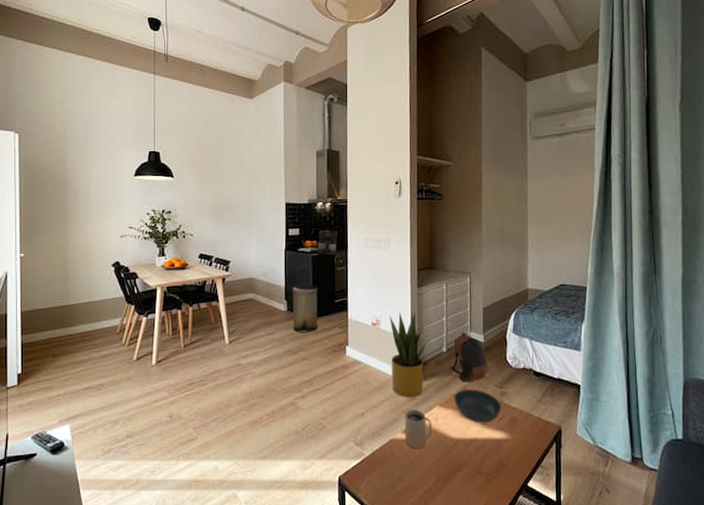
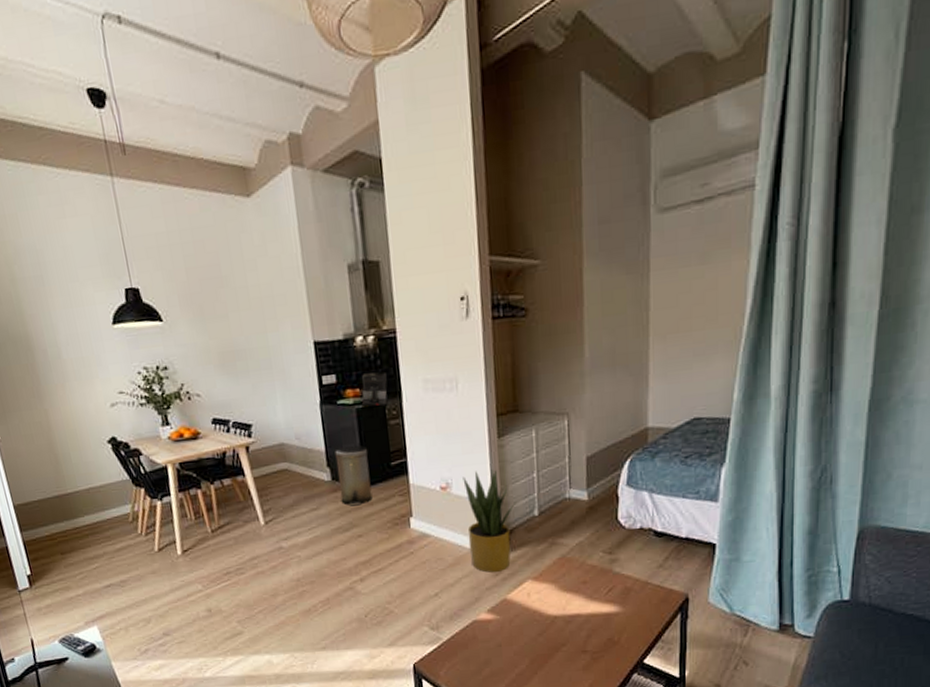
mug: present [405,410,432,449] -> none [489,586,523,630]
backpack: present [450,332,490,383] -> none [544,489,596,551]
bowl: present [454,389,501,423] -> none [550,557,611,596]

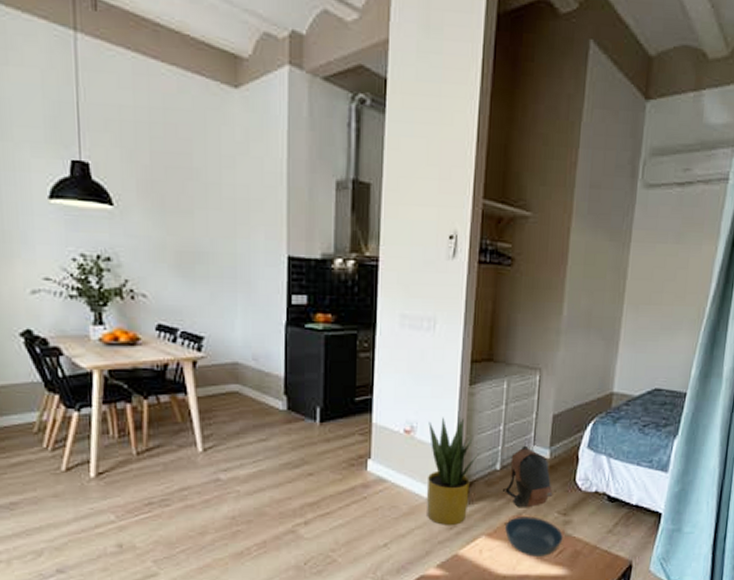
pedal bin: present [335,445,373,505] -> none [295,376,332,439]
coffee maker: present [361,370,388,408] -> none [331,296,362,337]
backpack: none [544,489,596,551] -> present [503,445,553,508]
bowl: none [550,557,611,596] -> present [505,516,563,557]

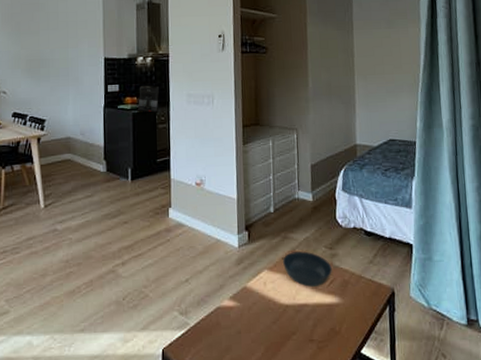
coffee maker: none [331,296,362,337] -> present [137,84,159,113]
planter: present [426,417,480,525] -> none [214,170,256,262]
backpack: present [503,445,553,508] -> none [278,191,319,244]

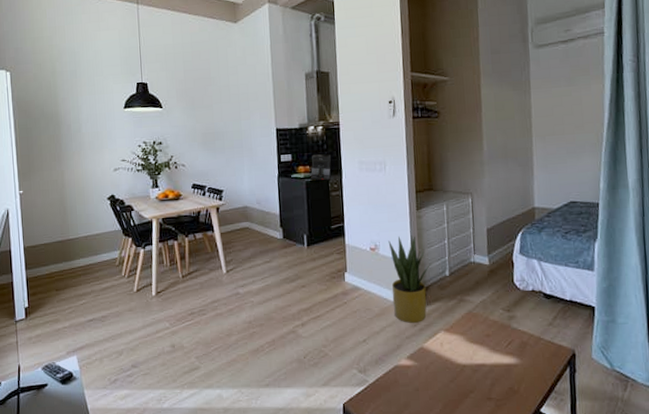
planter: none [214,170,256,262] -> present [388,235,431,323]
bowl: present [283,251,332,287] -> none [459,313,510,348]

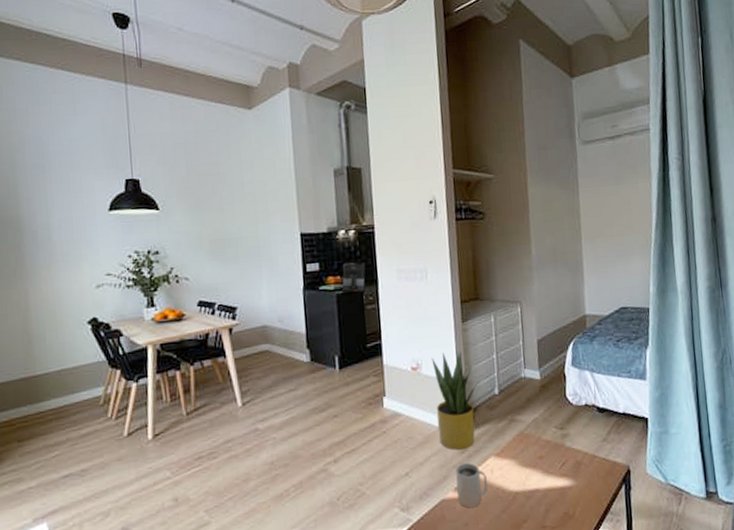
mug: none [408,335,437,376] -> present [456,463,488,509]

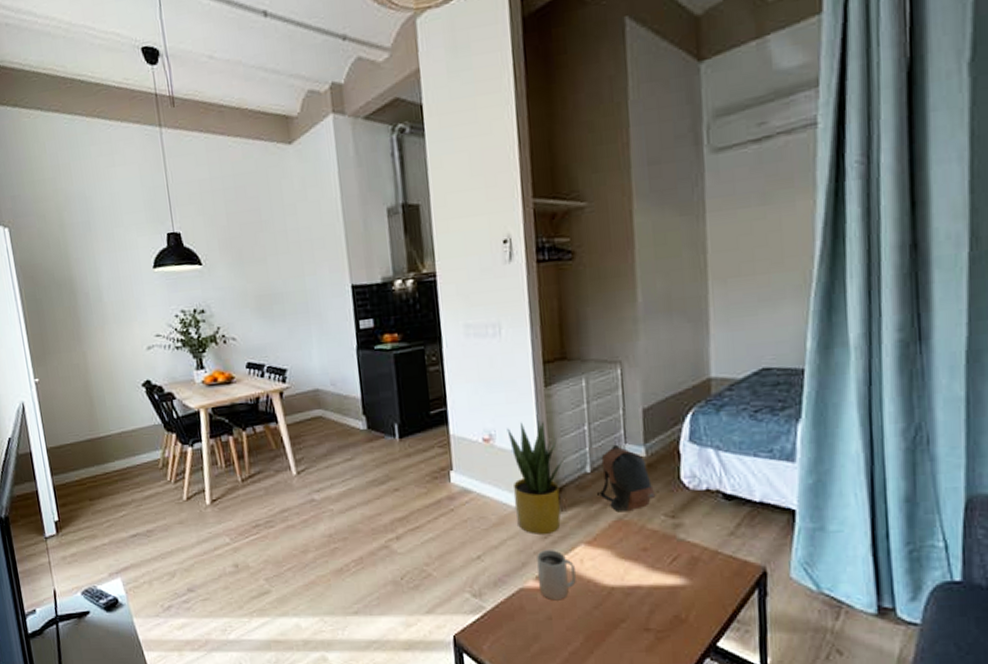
coffee maker: present [341,260,365,293] -> none [399,315,427,353]
backpack: none [504,369,549,427] -> present [597,444,656,513]

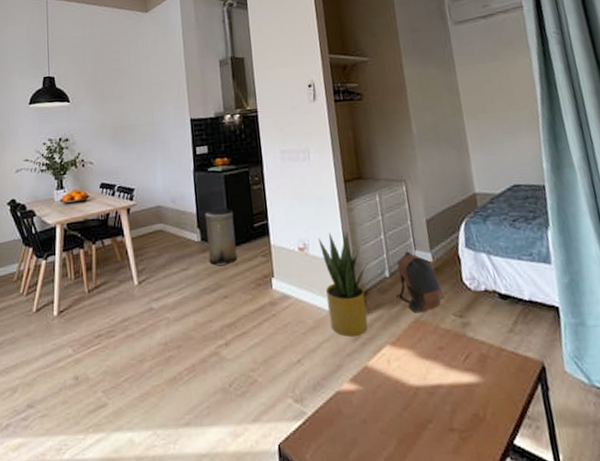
pedal bin: none [371,393,410,456] -> present [205,208,238,266]
mug: present [537,550,576,601] -> none [349,351,385,403]

